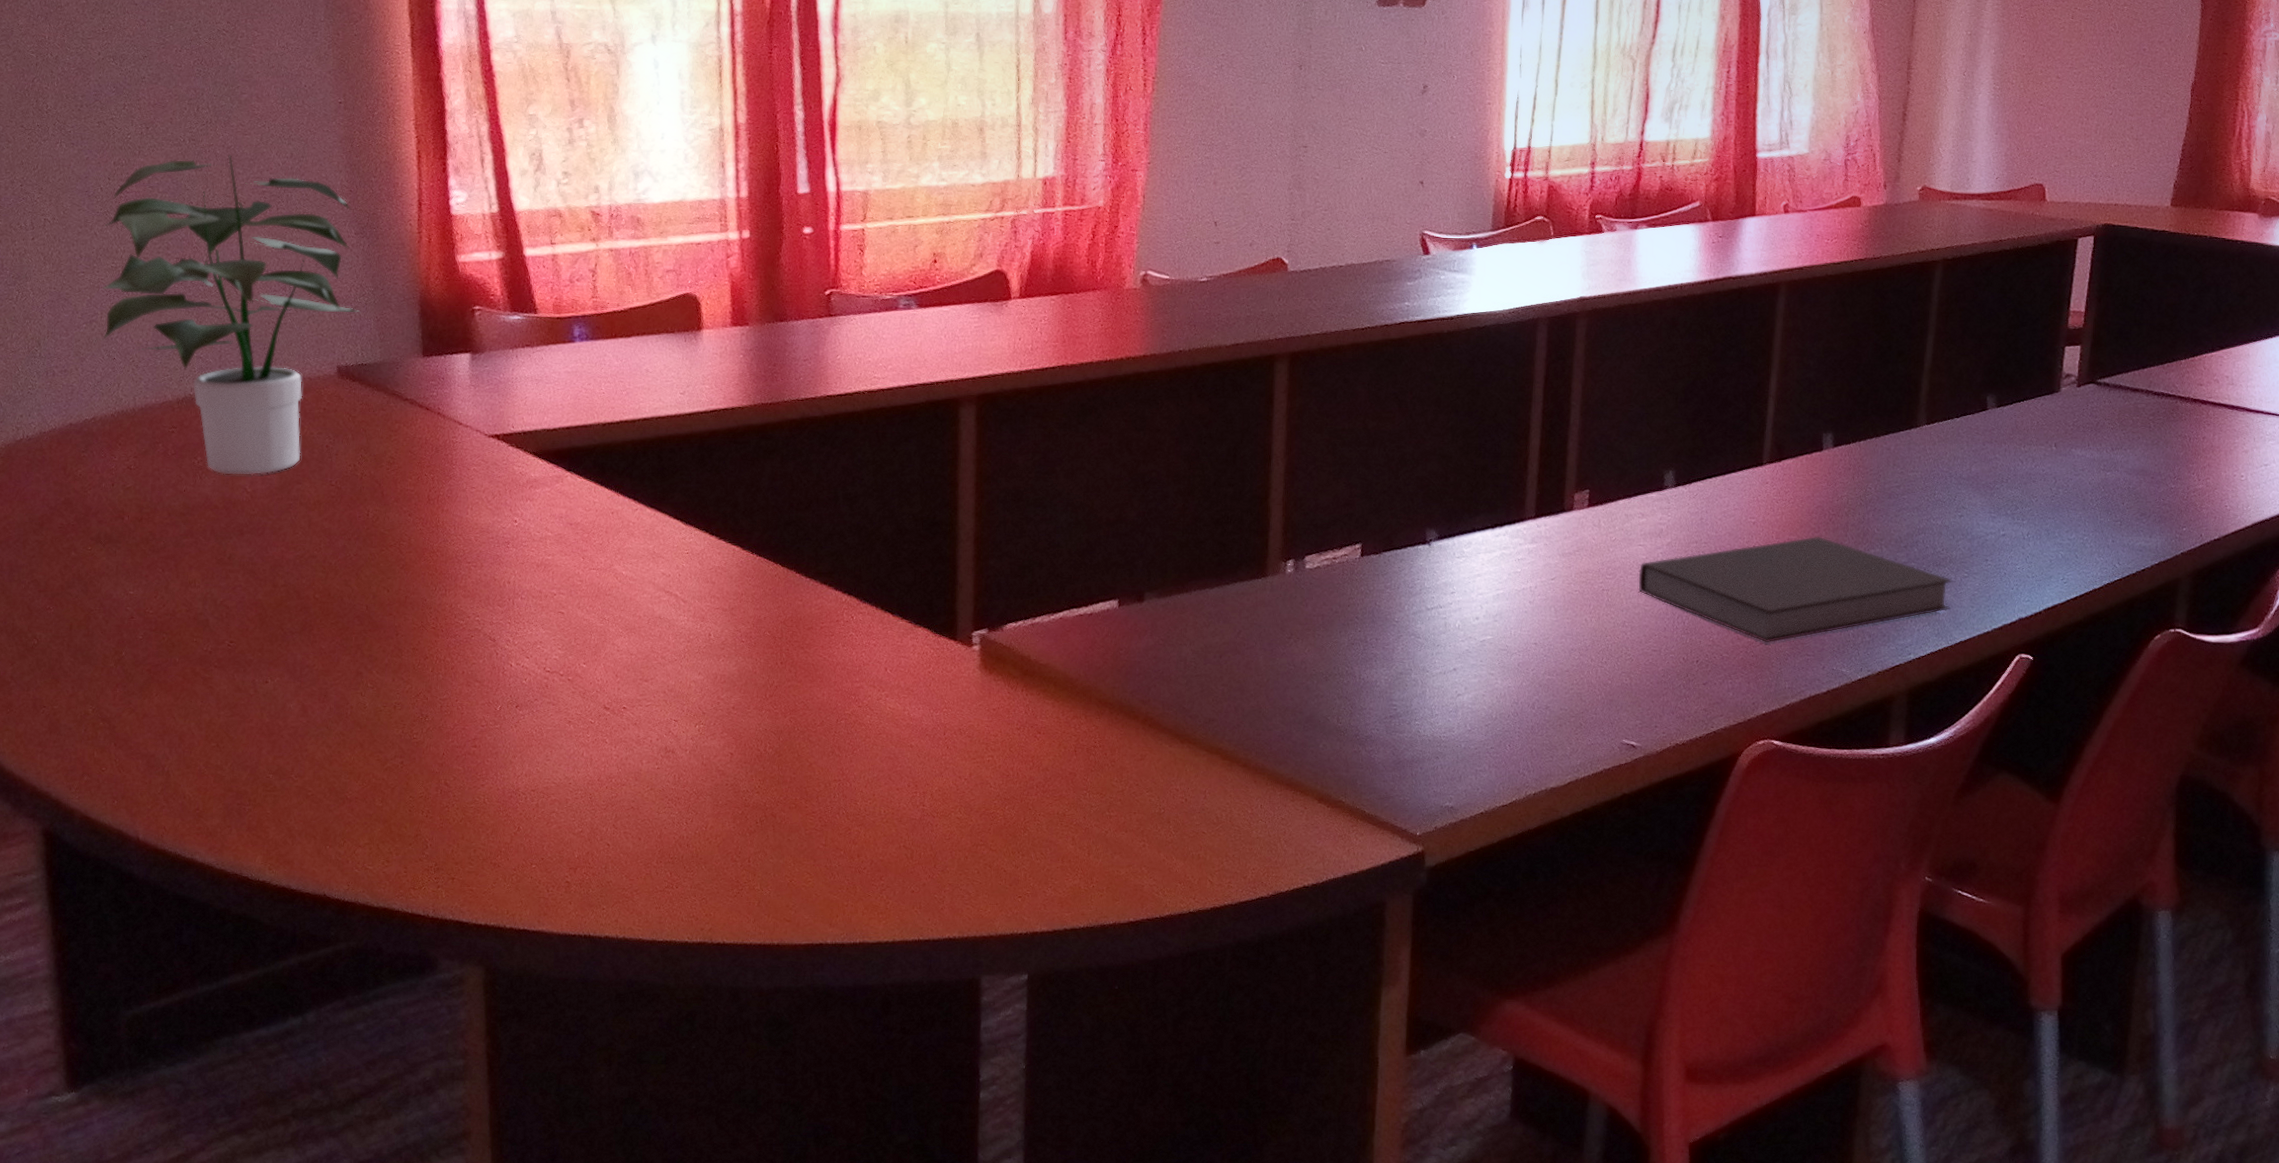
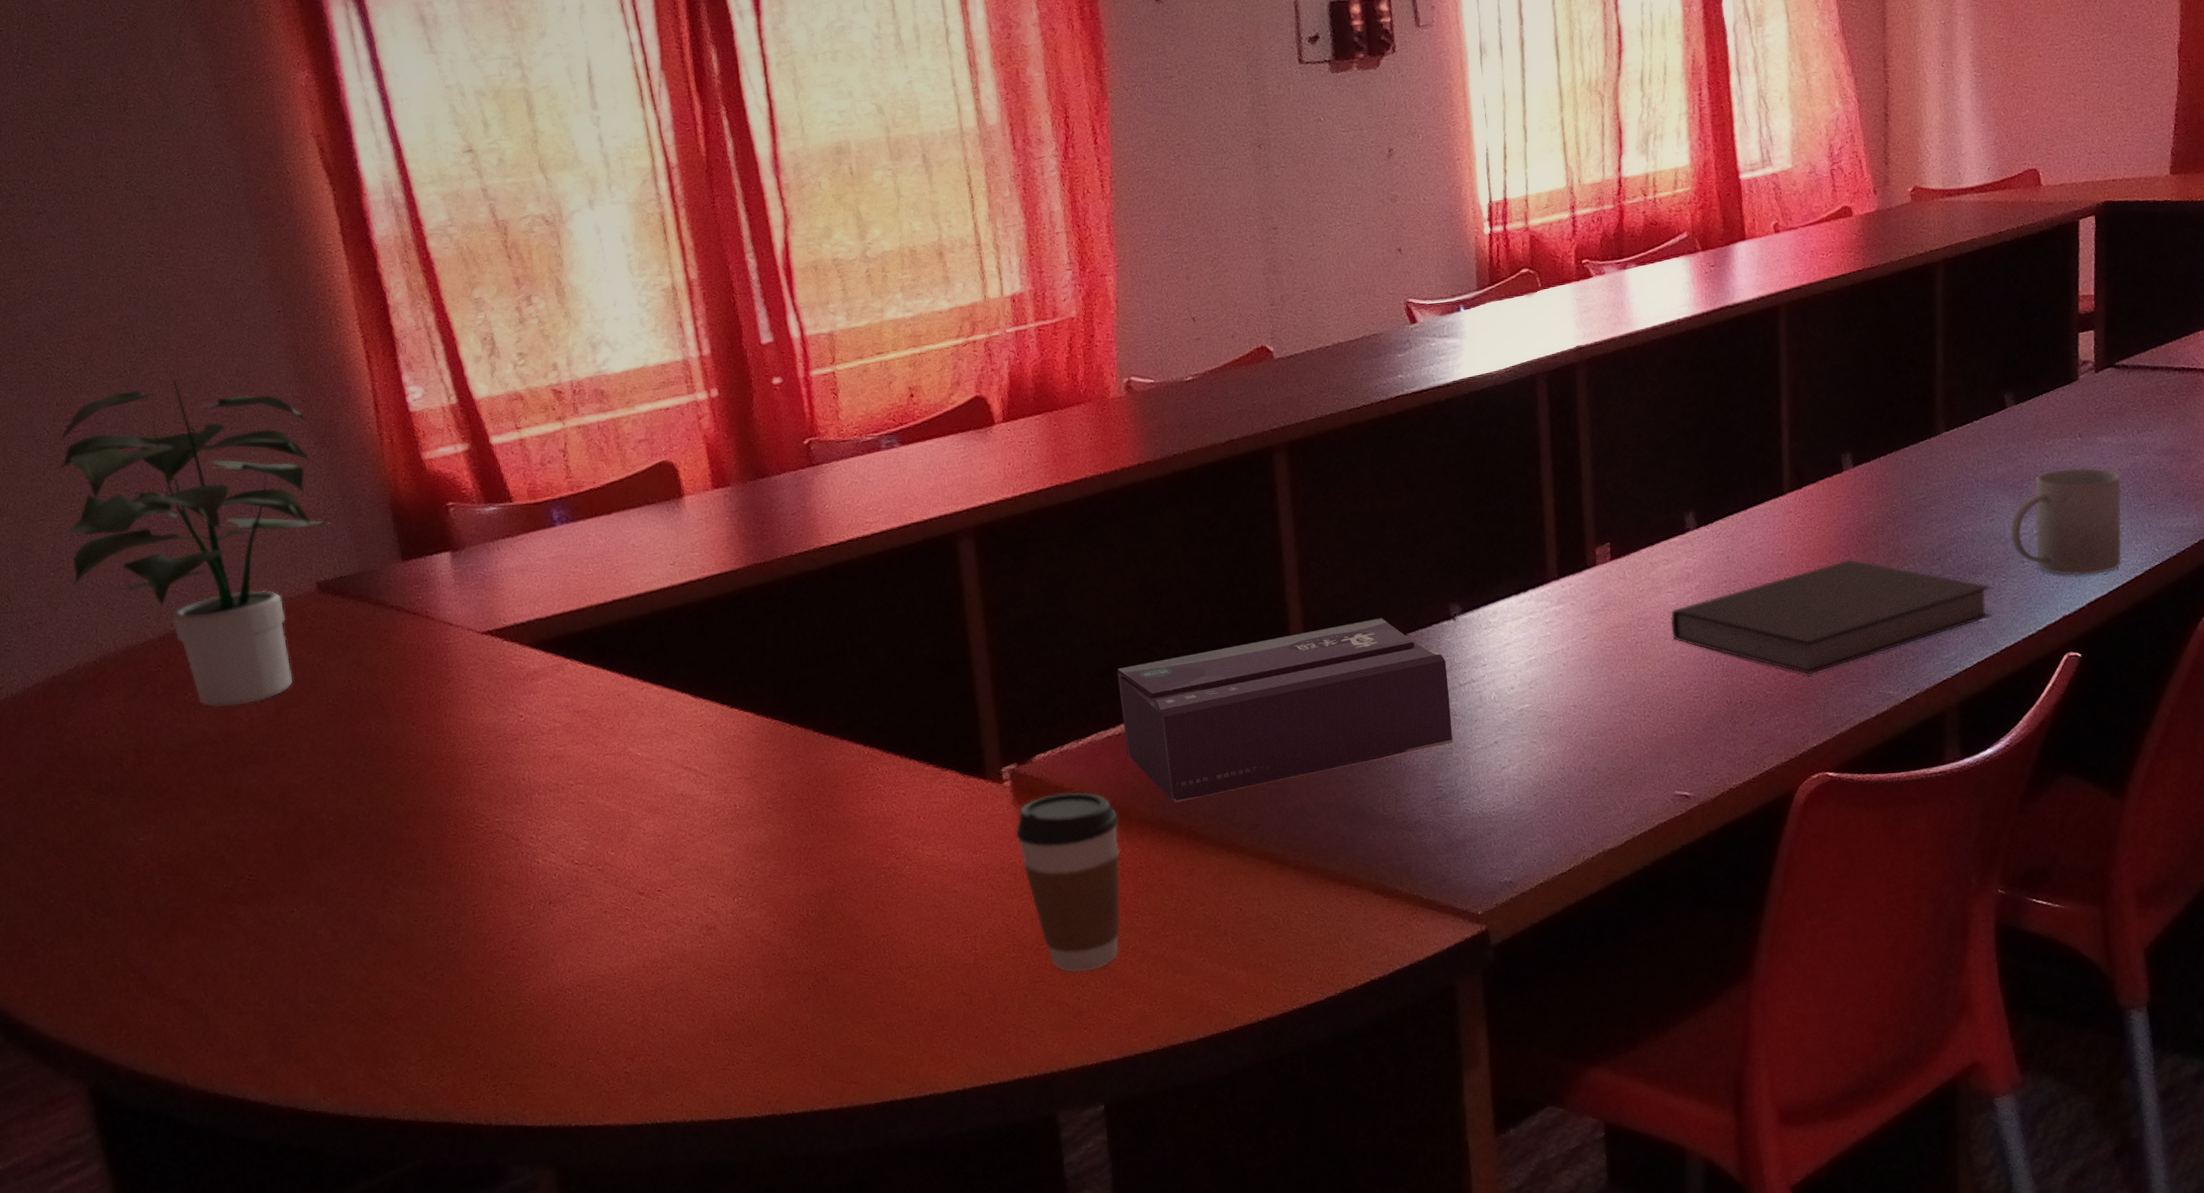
coffee cup: none [977,664,1080,842] -> present [1015,792,1121,973]
tissue box: none [1096,534,1416,687] -> present [1116,618,1453,803]
mug: none [1977,475,2091,581] -> present [2010,467,2122,576]

